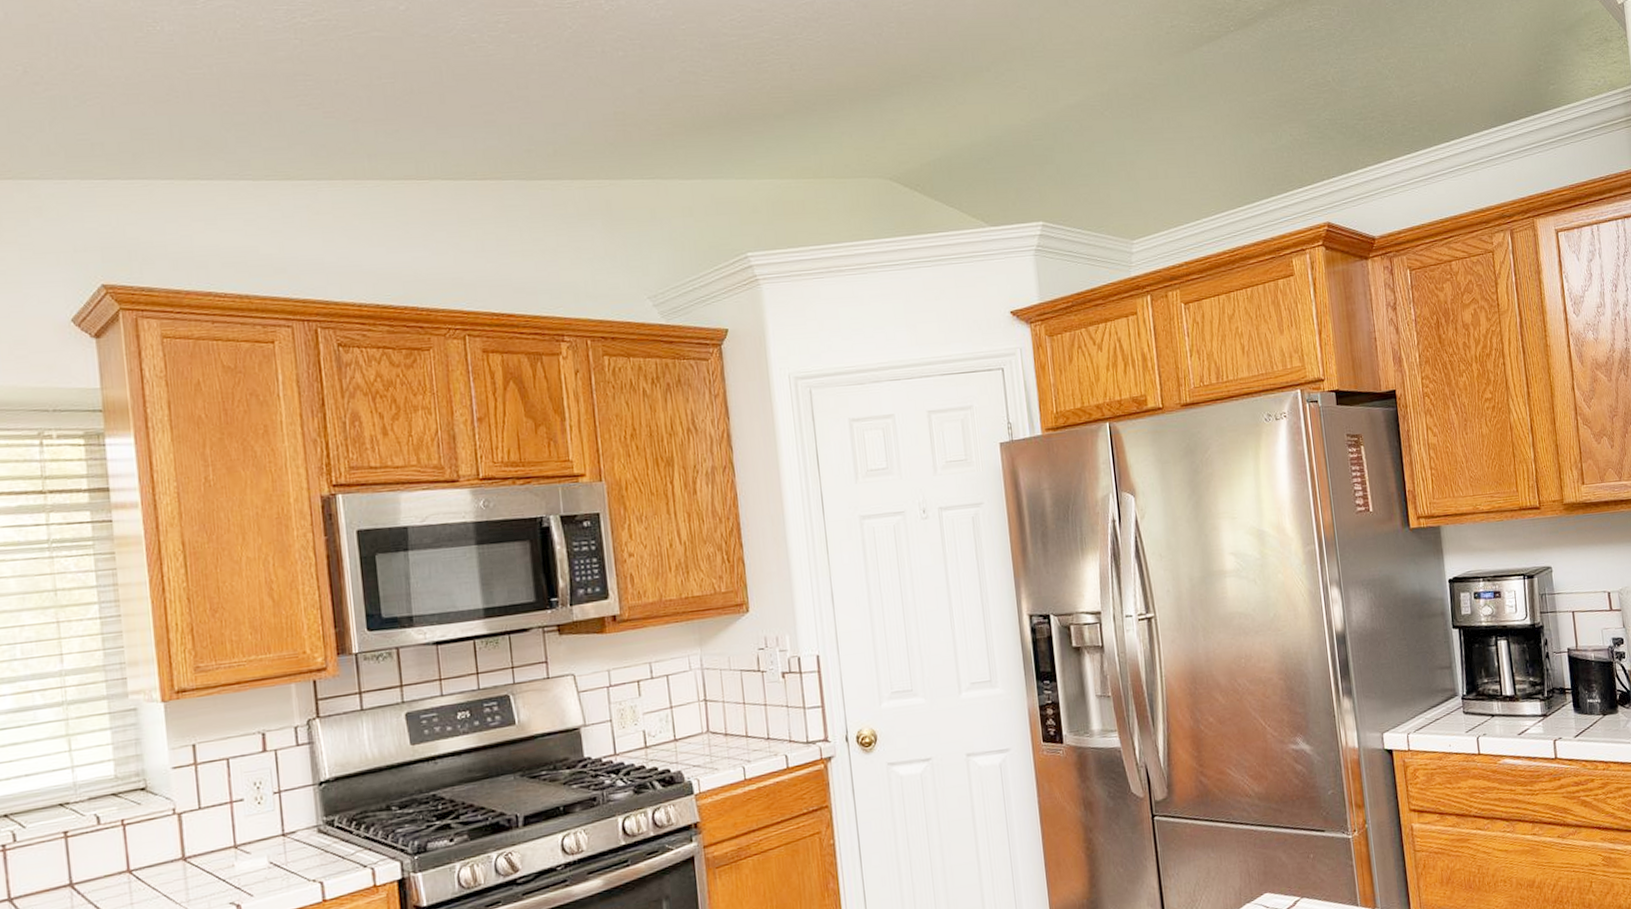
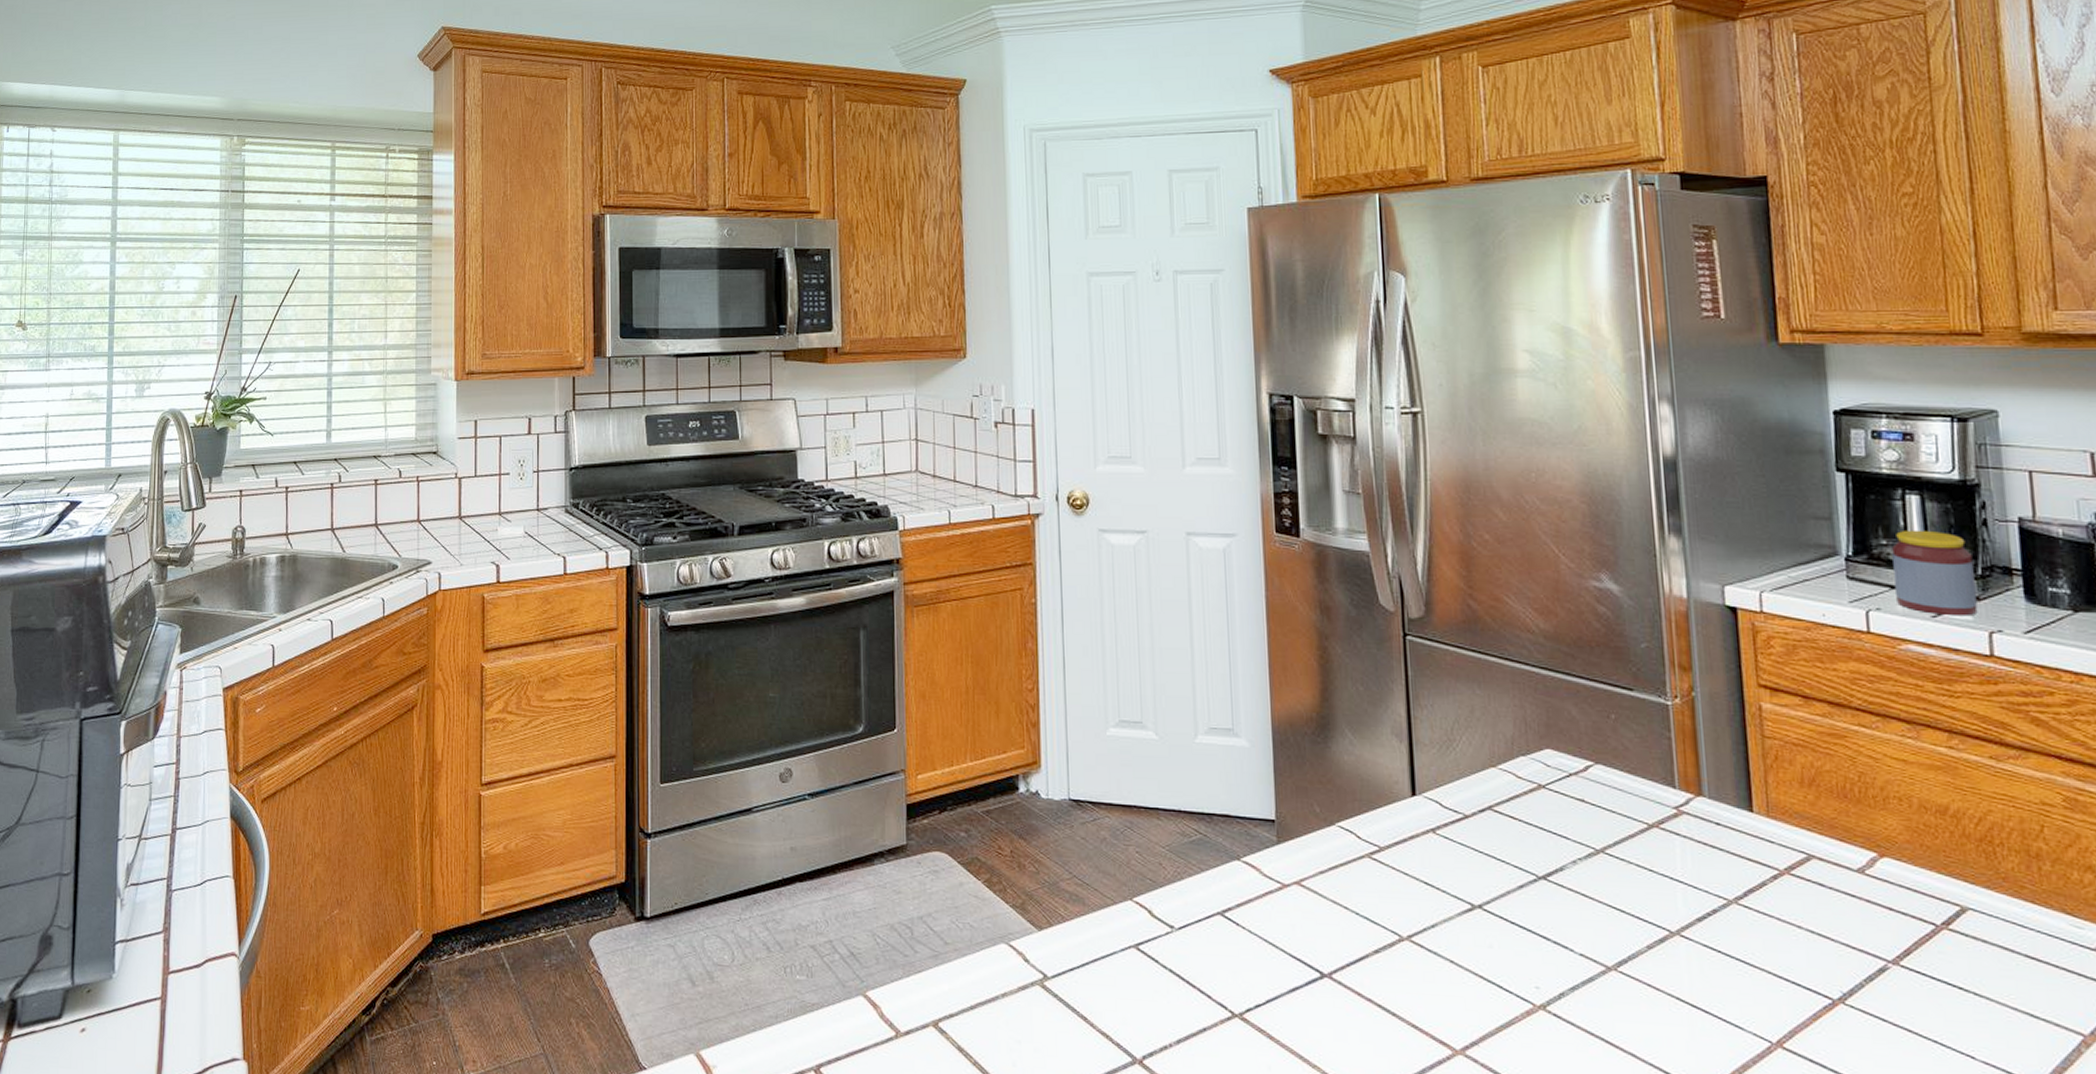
jar: none [1491,667,1546,733] -> present [1892,529,1978,617]

